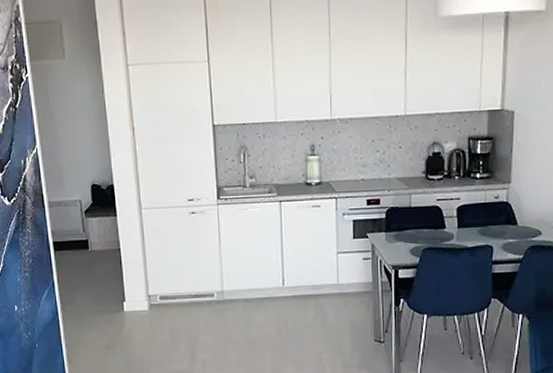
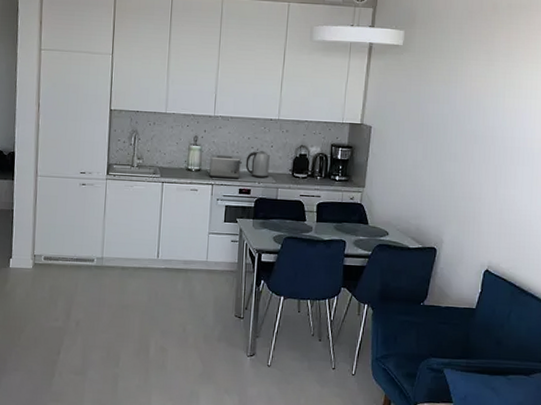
toaster: none [330,162,367,190] -> present [208,154,242,179]
kettle: none [371,154,400,185] -> present [245,151,271,179]

